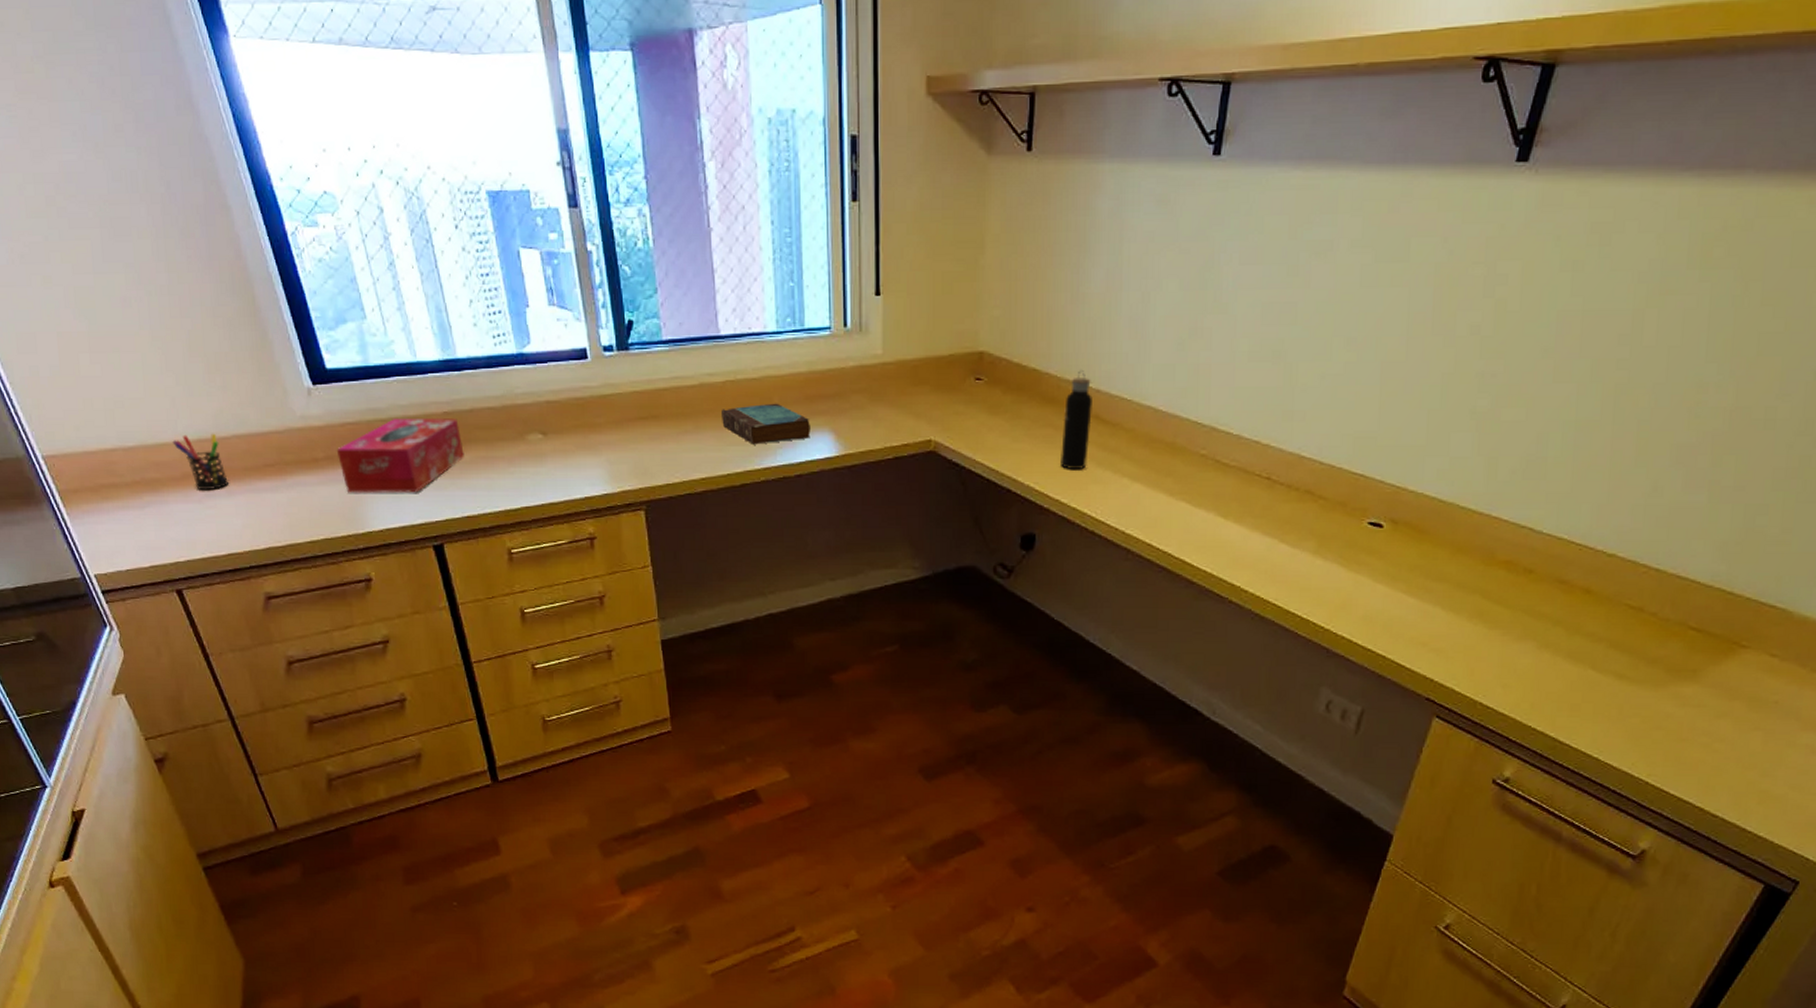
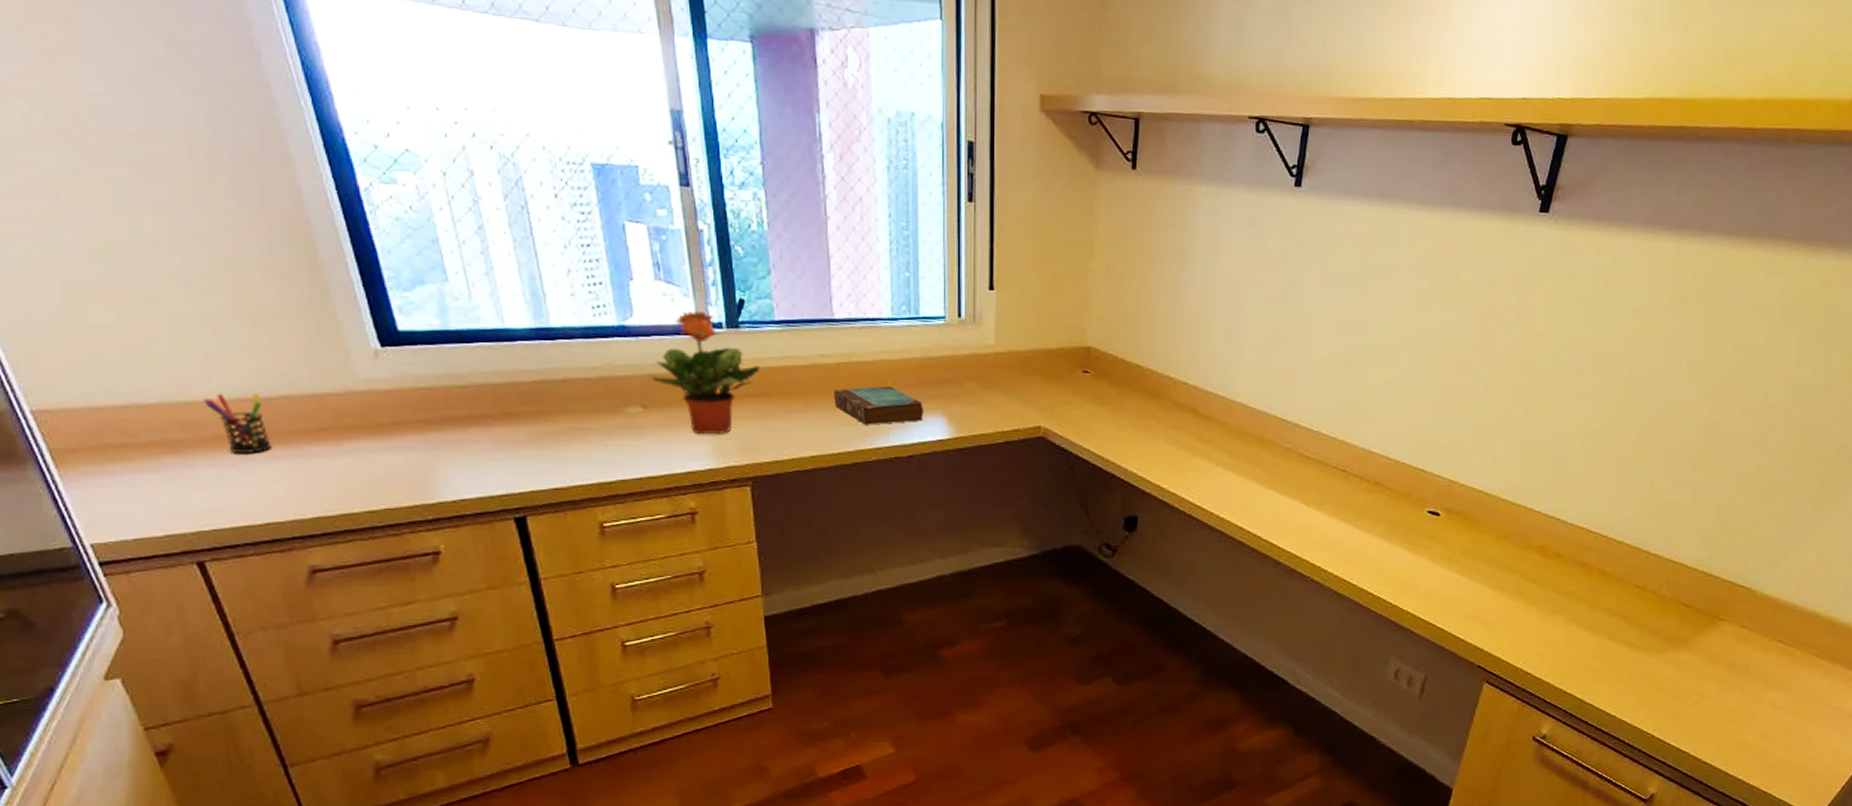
tissue box: present [336,417,464,493] -> none [405,386,554,463]
potted plant: none [550,335,650,460] -> present [652,311,760,435]
water bottle: present [1061,370,1092,469] -> none [1161,368,1190,458]

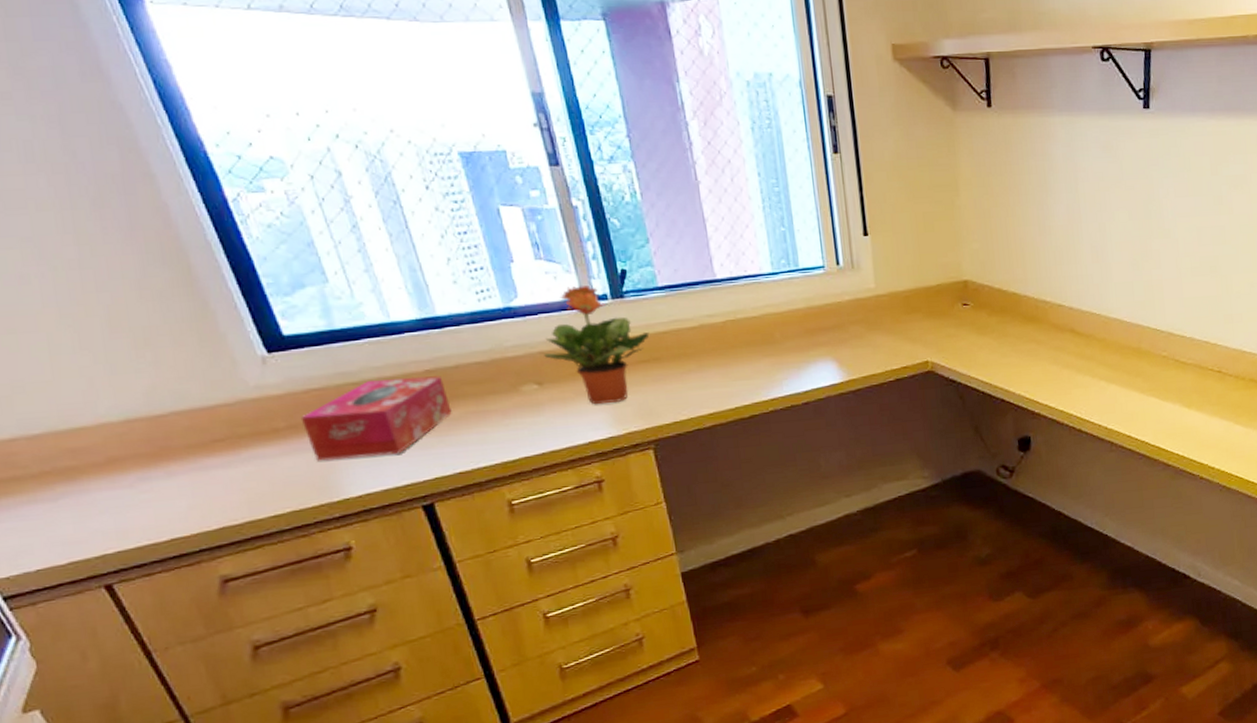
pen holder: present [203,392,273,453] -> none [92,412,169,474]
tissue box: none [405,386,554,463] -> present [300,376,452,461]
book: present [834,386,923,425] -> none [724,338,814,378]

